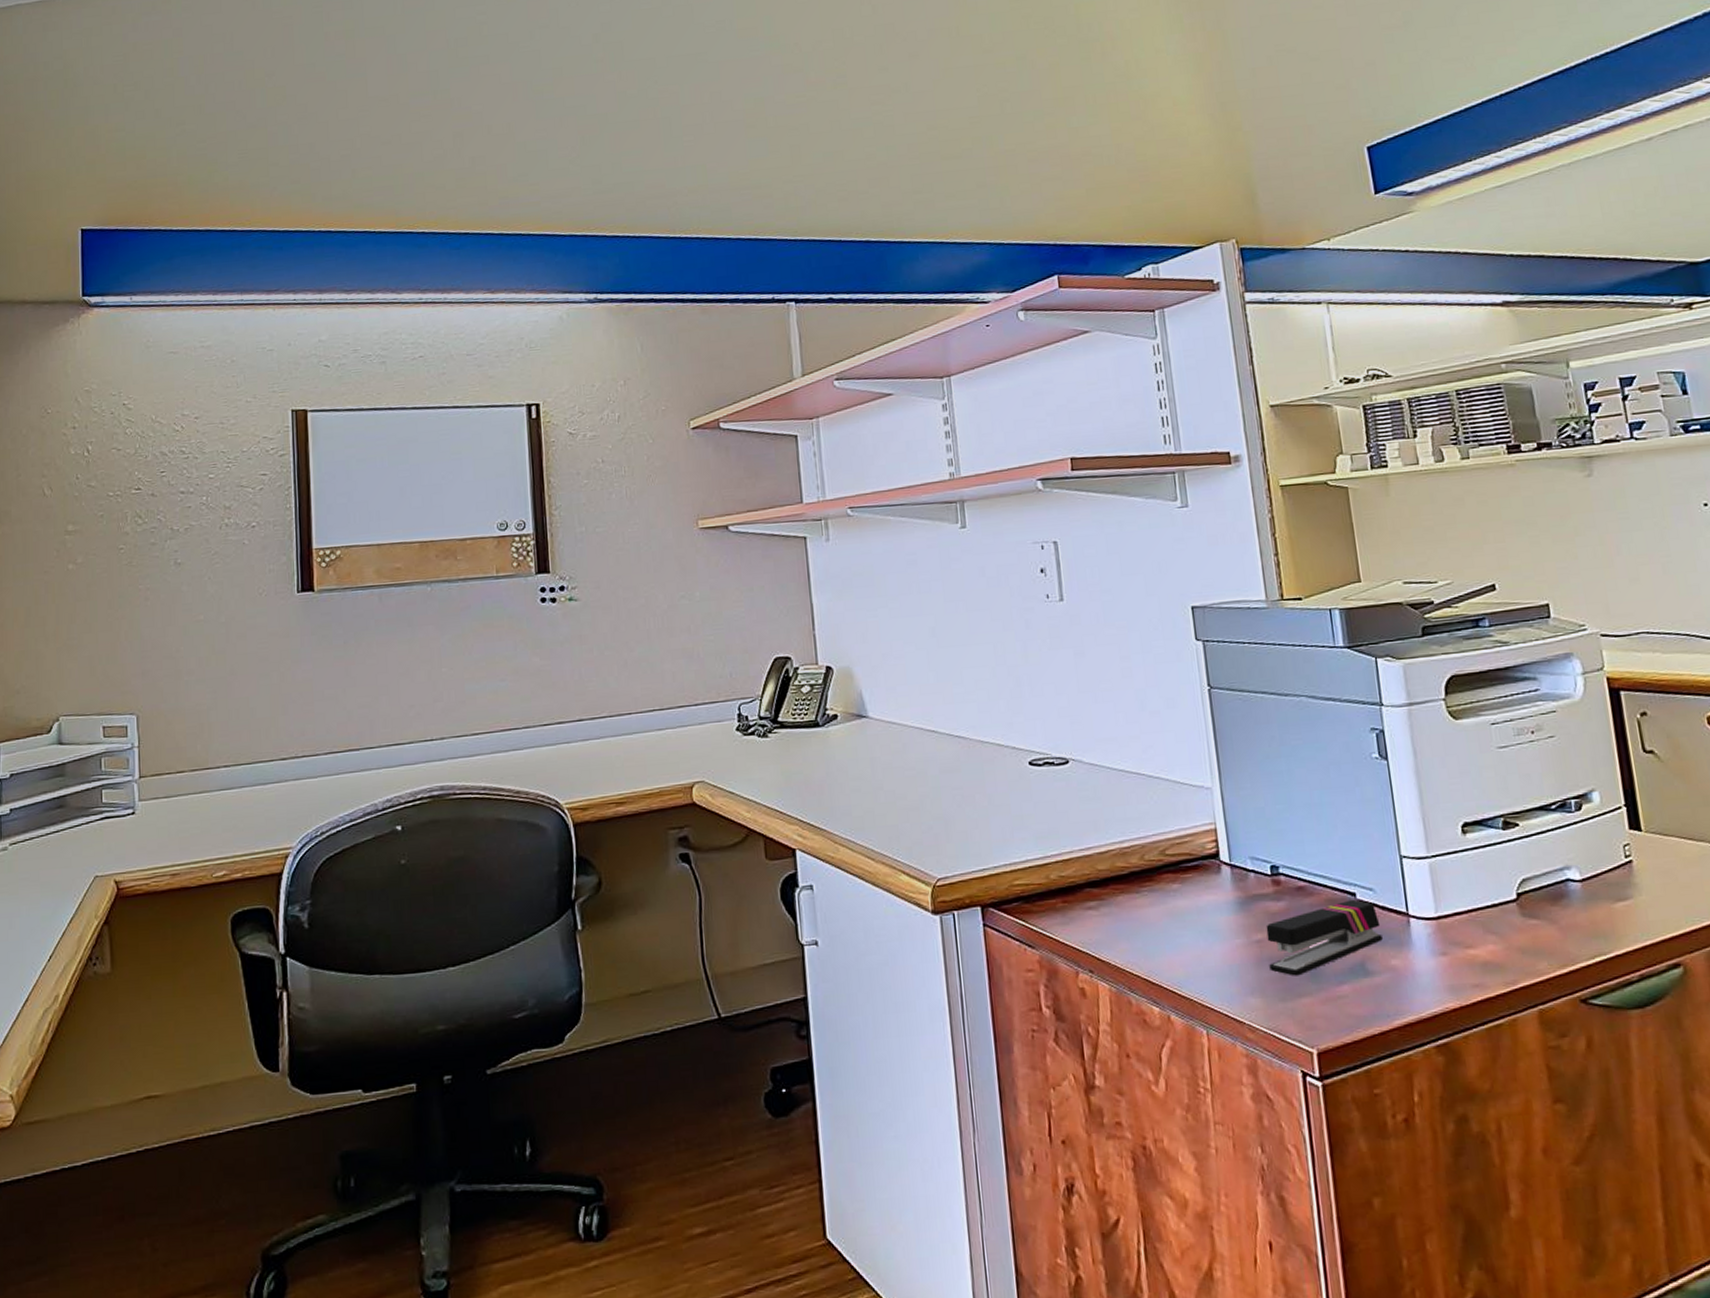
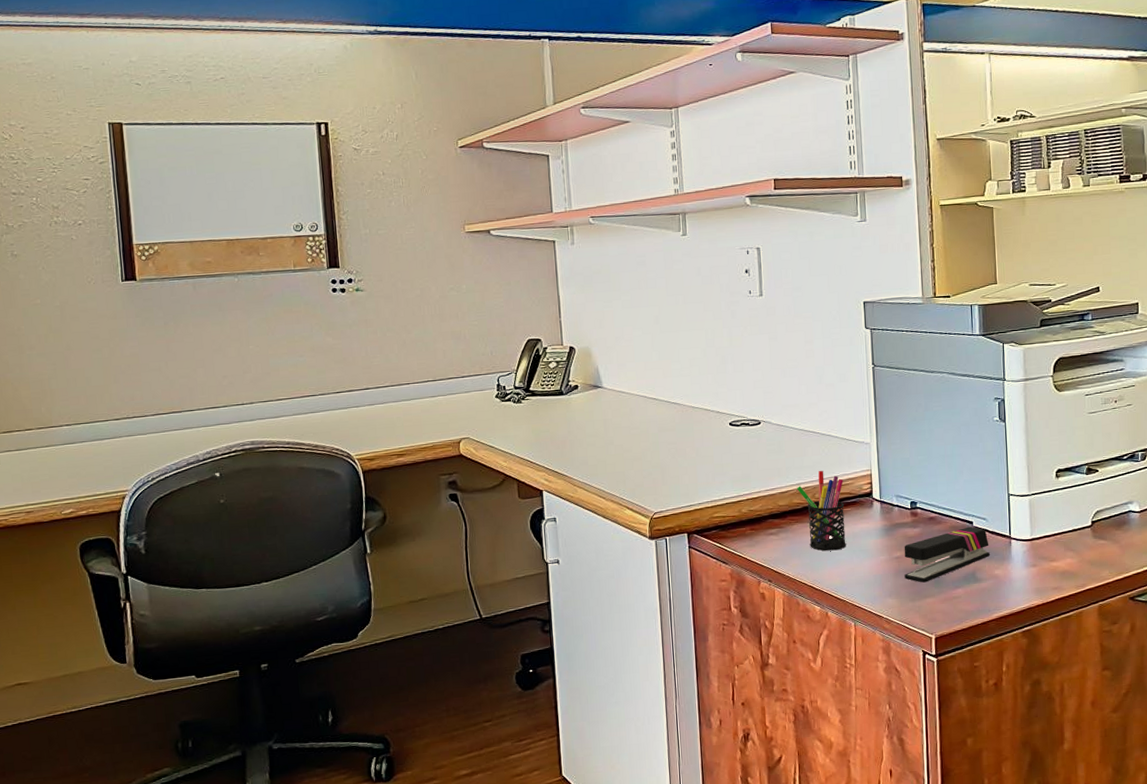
pen holder: none [1119,823,1189,932] -> present [796,470,846,551]

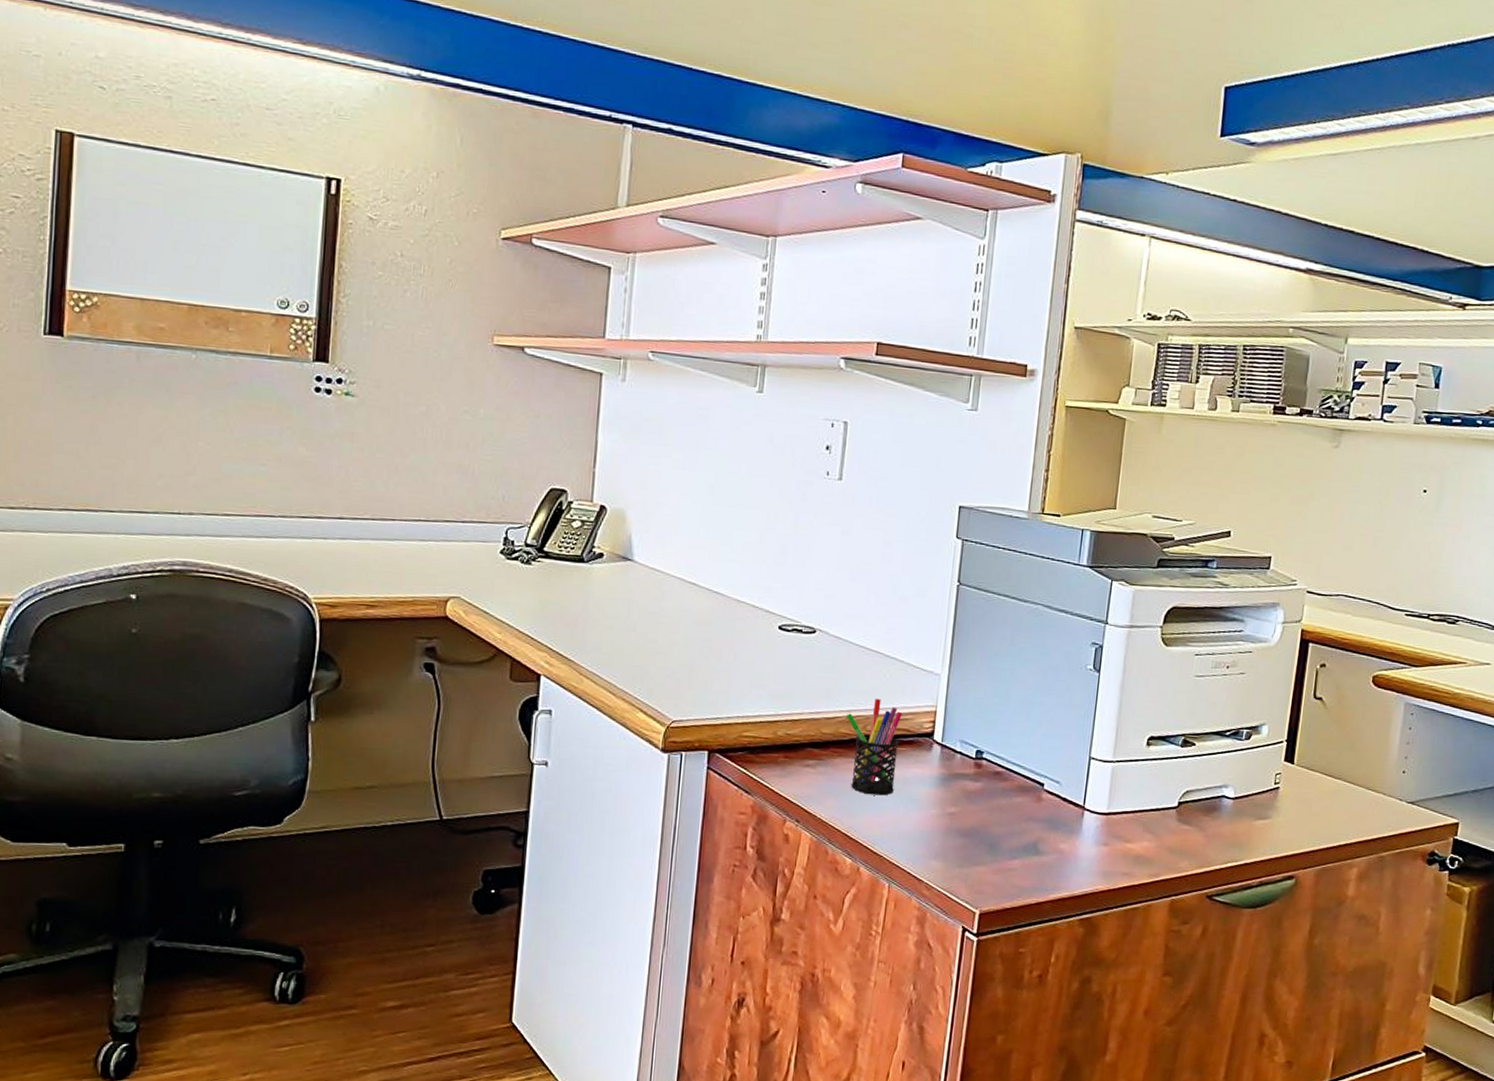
stapler: present [904,526,990,583] -> none [955,788,1059,848]

